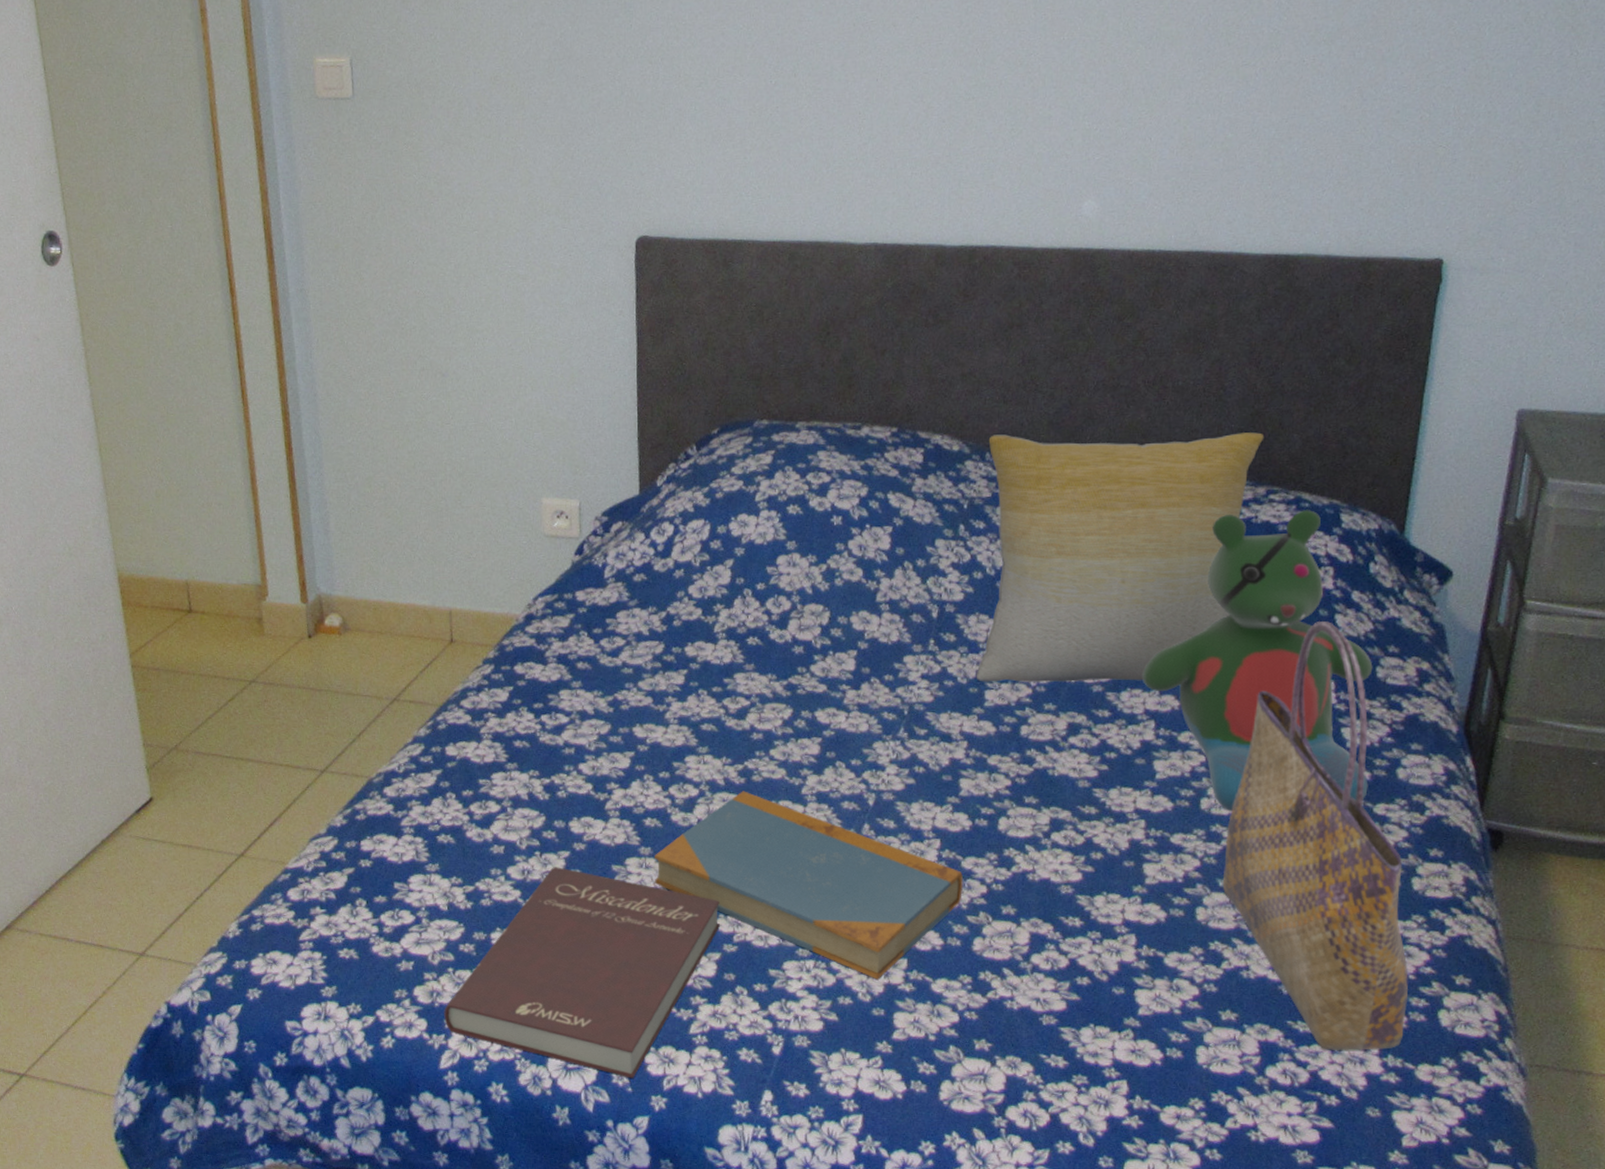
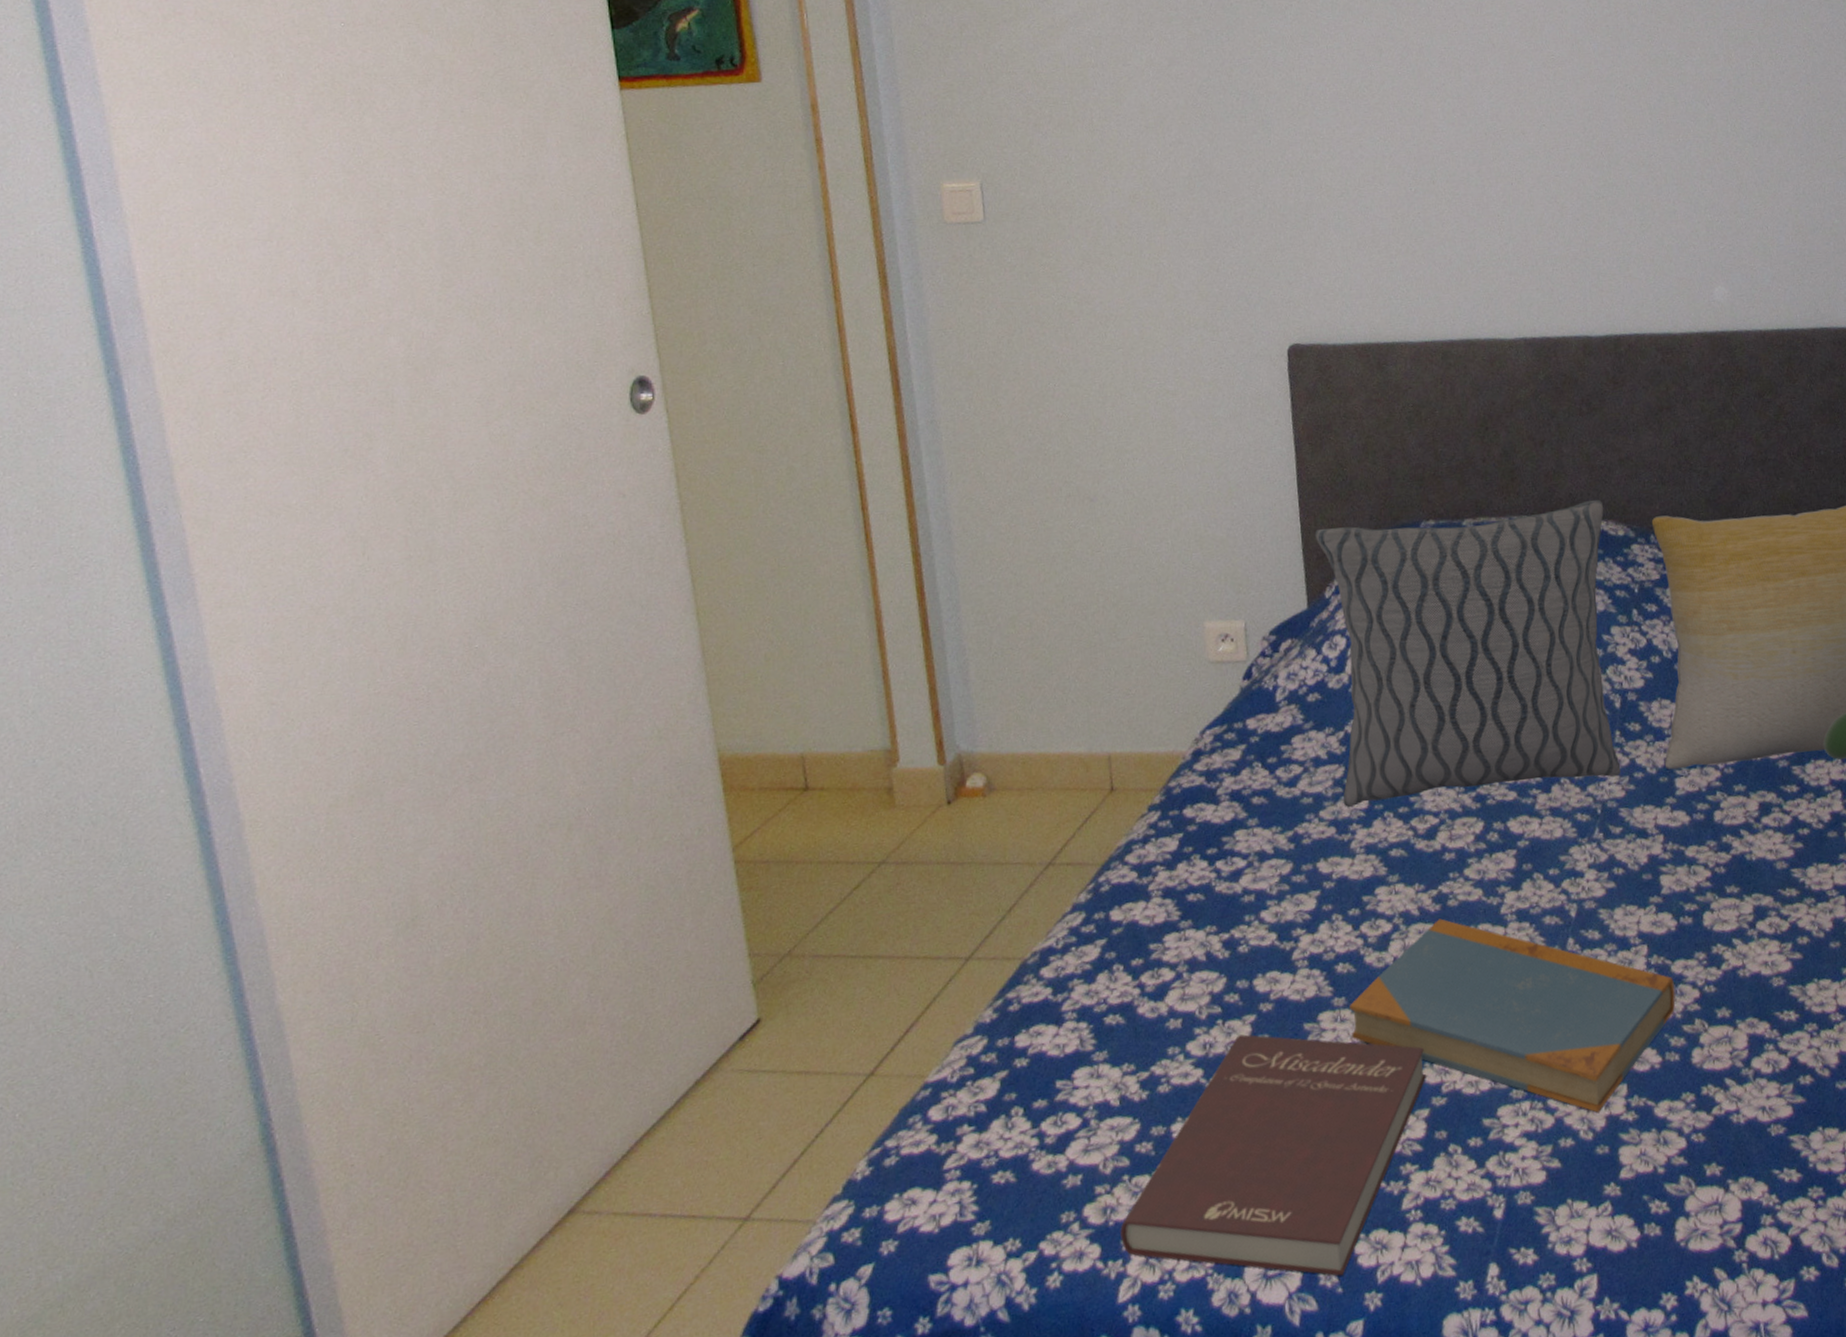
pillow: none [650,412,941,681] -> present [1314,499,1621,807]

